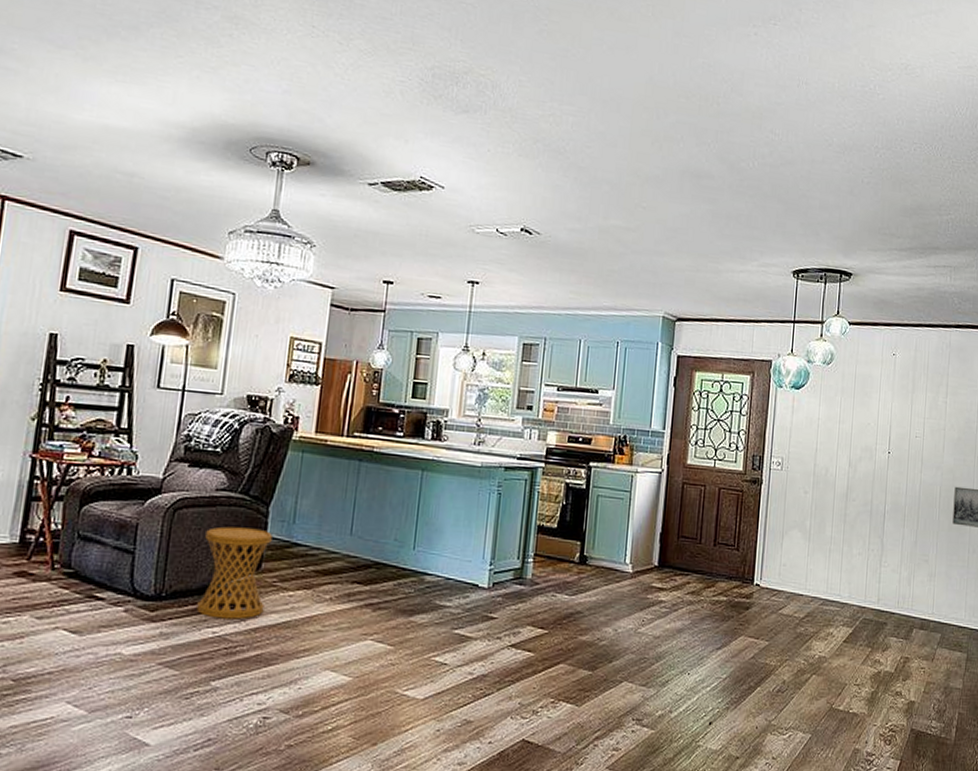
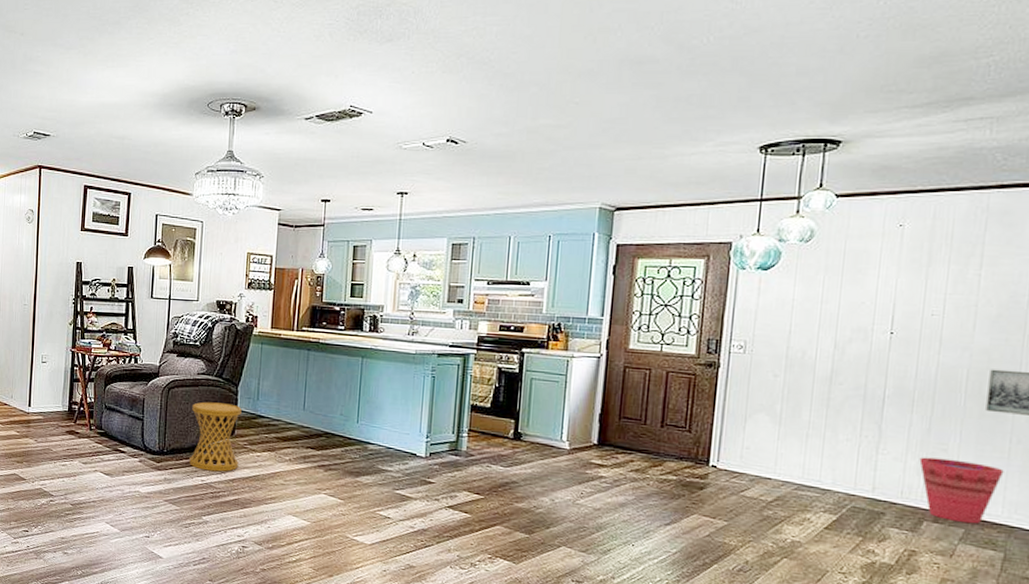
bucket: none [909,568,965,629] -> present [919,457,1004,524]

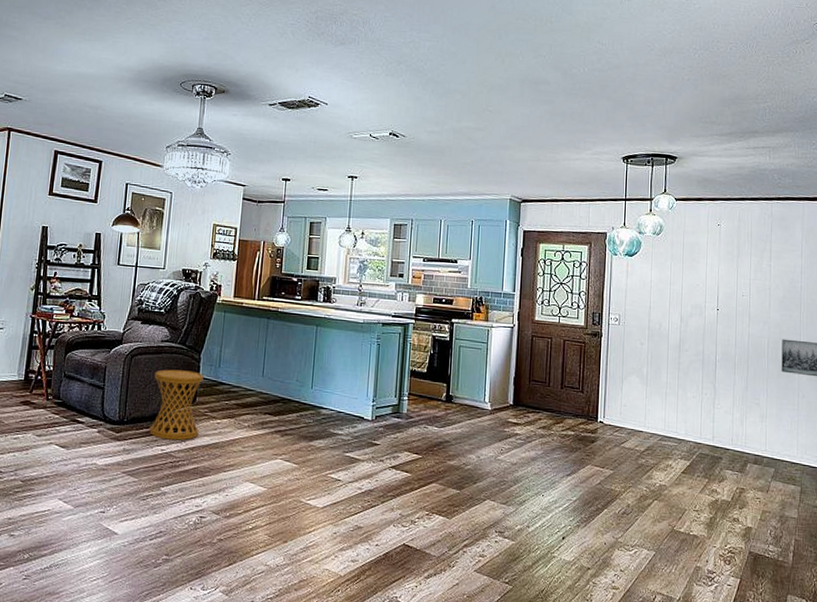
bucket: present [919,457,1004,524] -> none [742,410,796,464]

